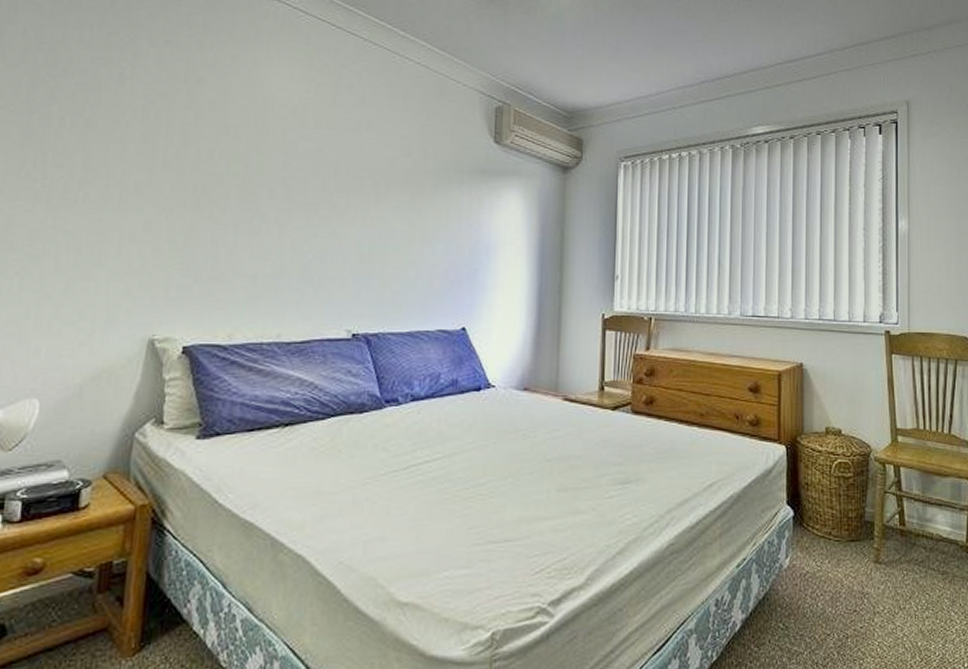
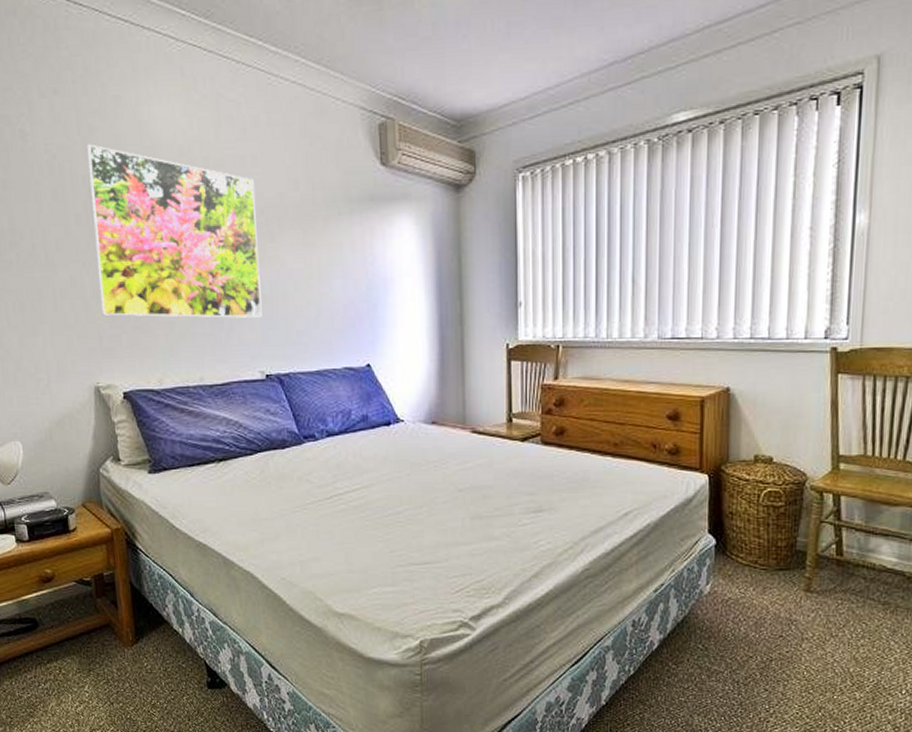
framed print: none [173,94,367,275] -> present [86,144,263,318]

